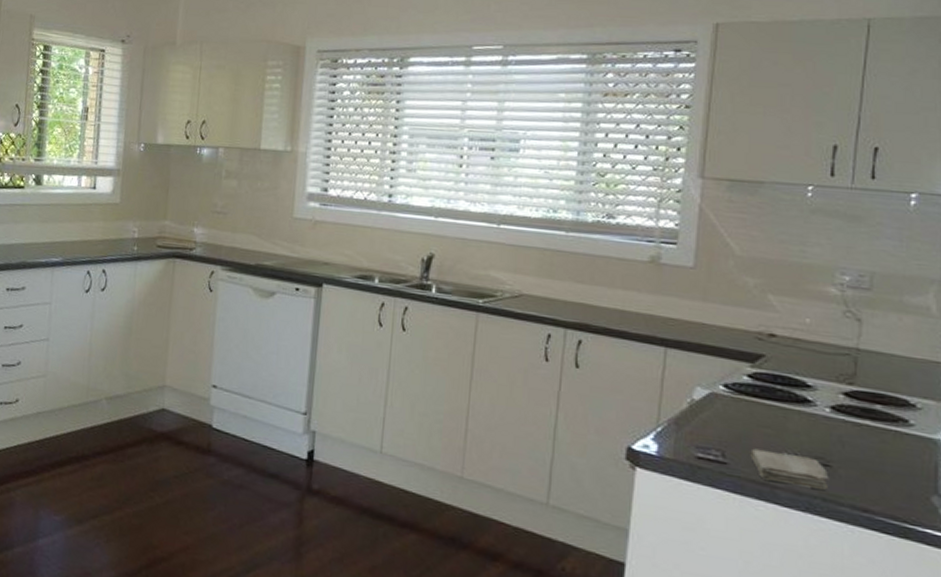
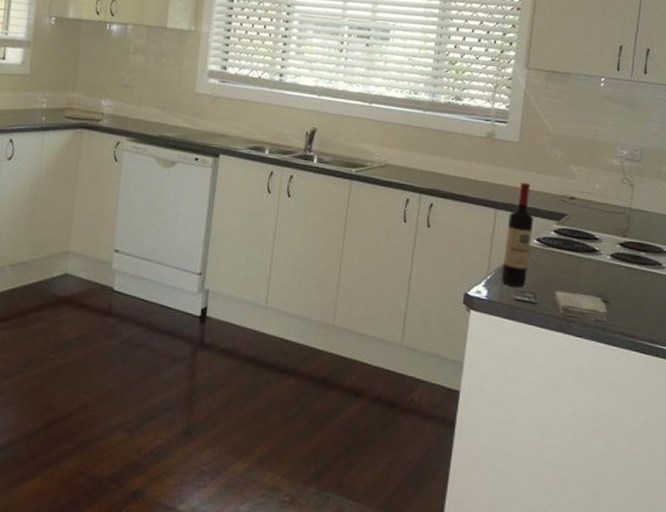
wine bottle: none [676,315,719,443] -> present [501,182,534,288]

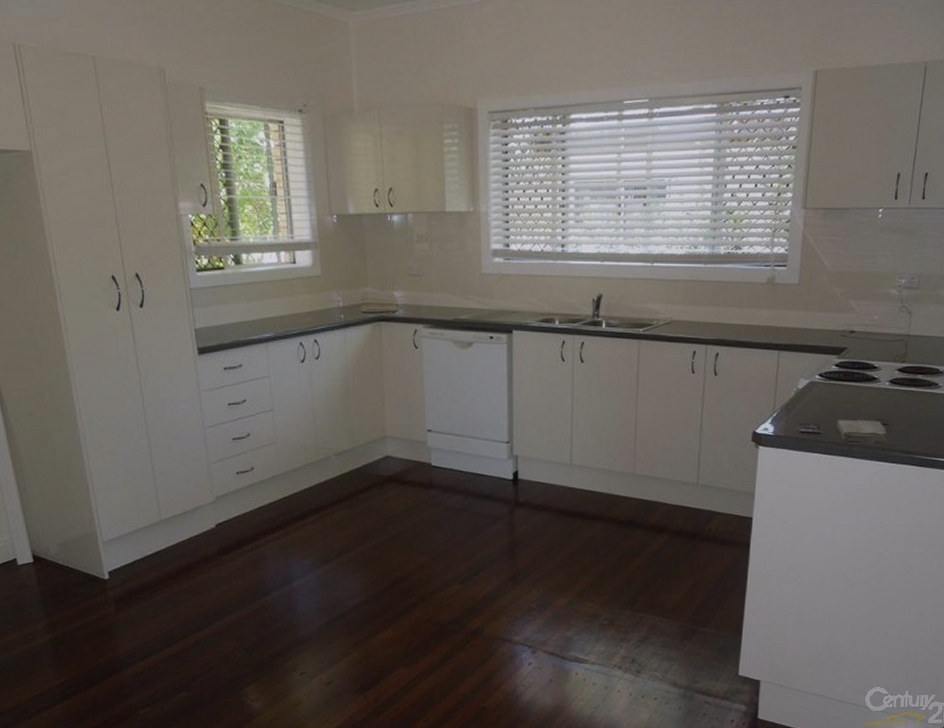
wine bottle: present [501,182,534,288] -> none [786,322,816,421]

